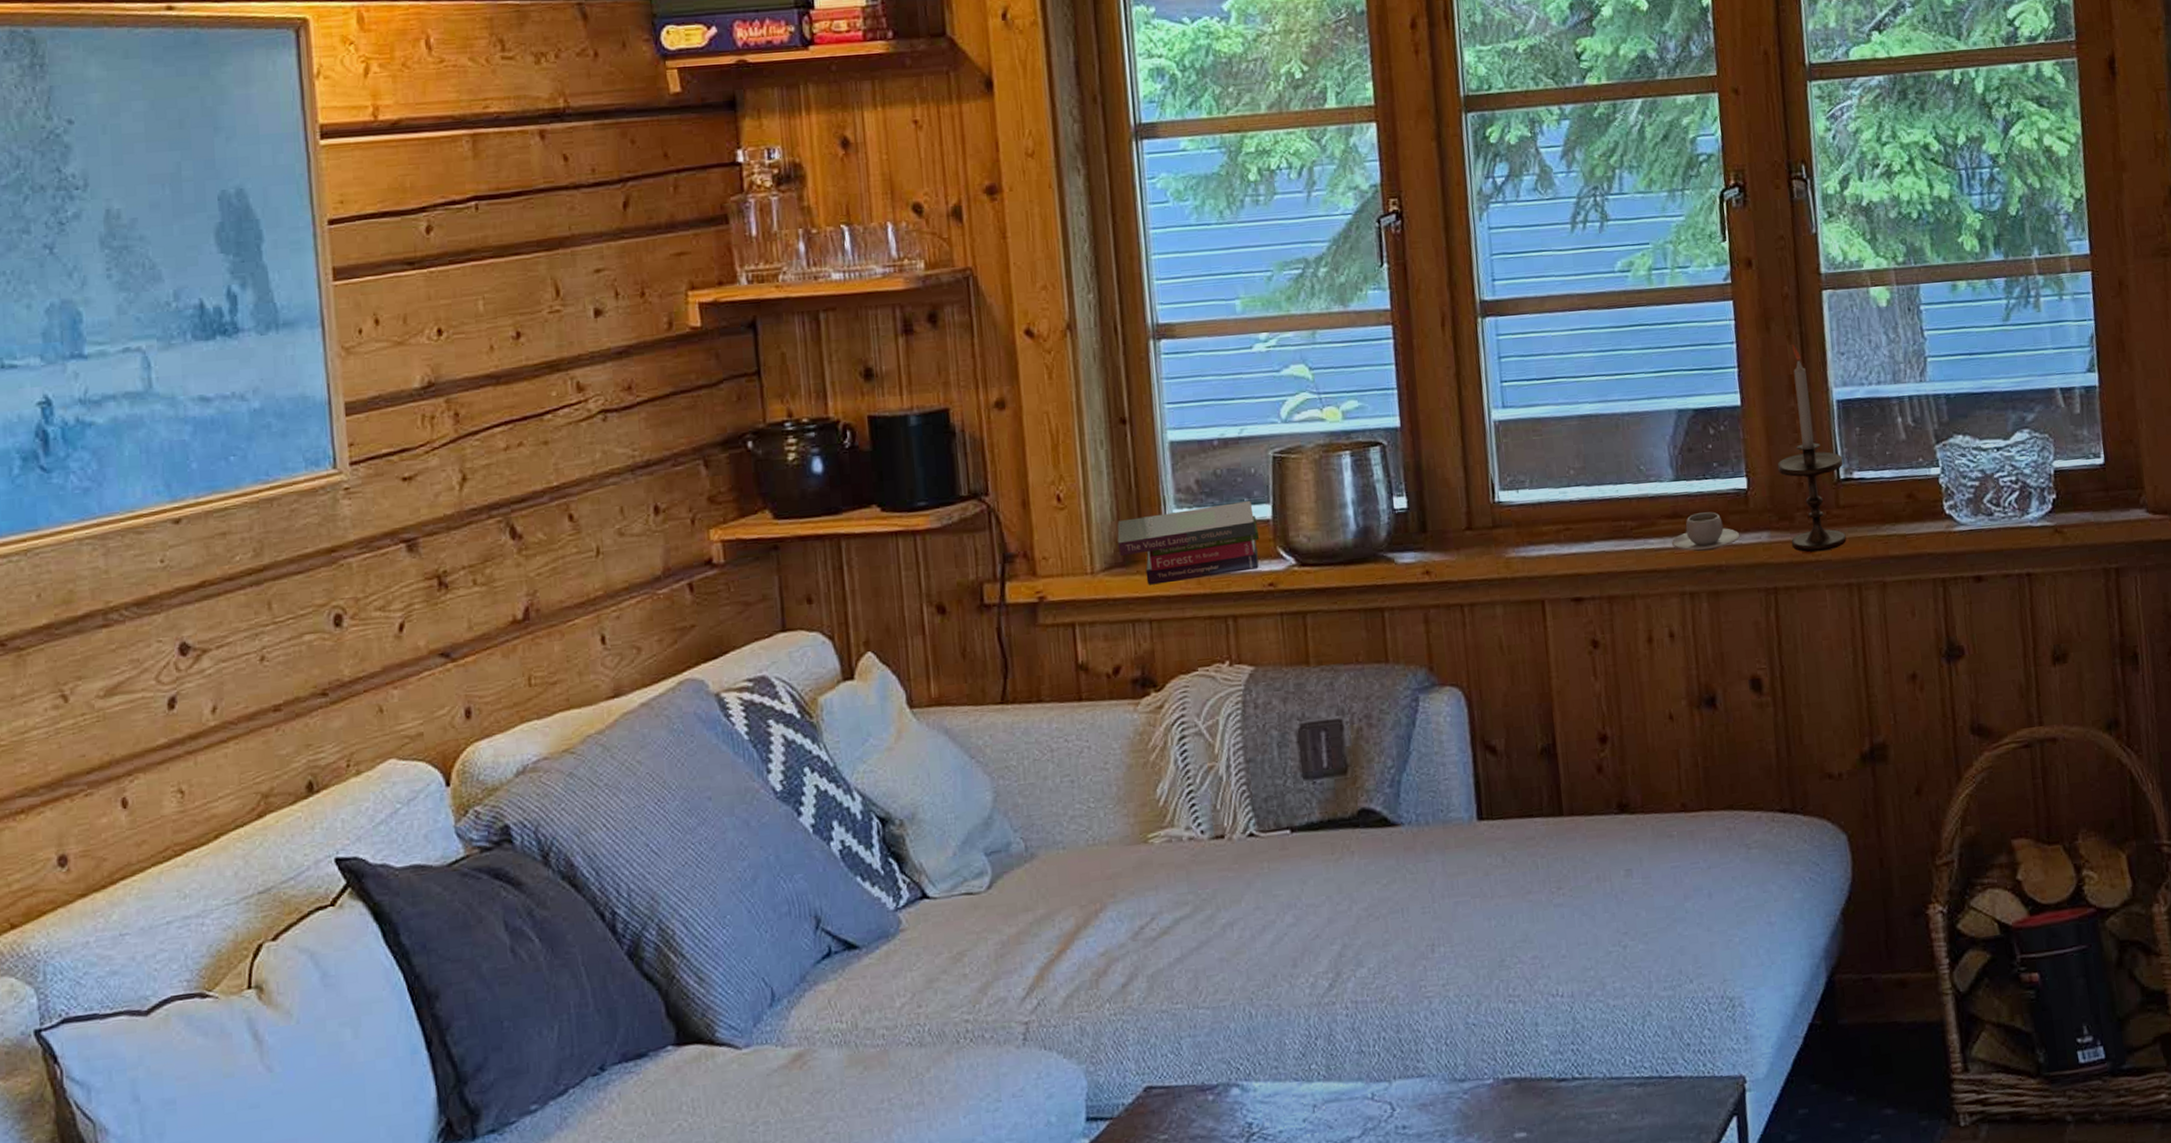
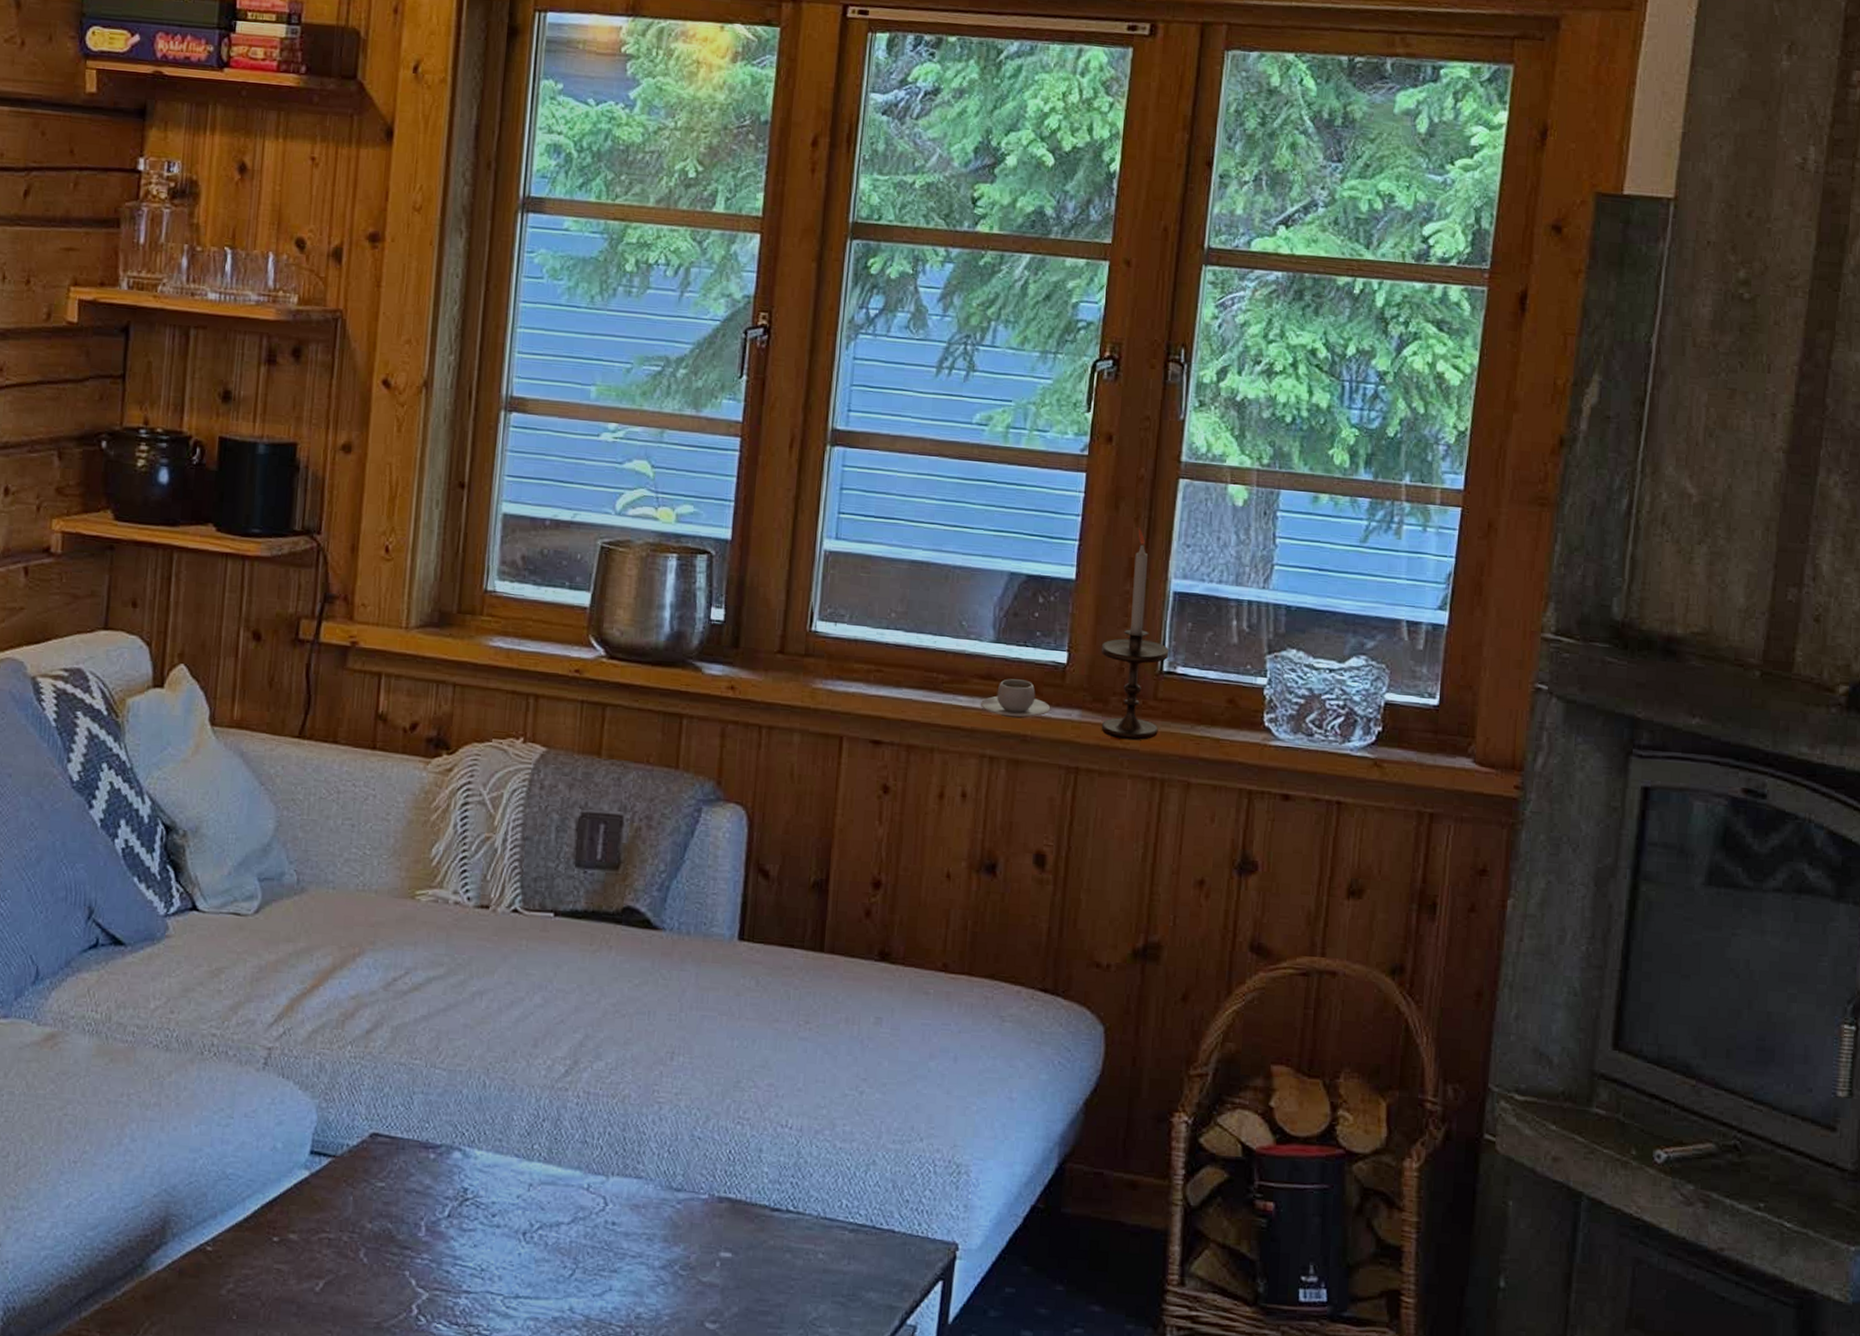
books: present [1117,501,1260,585] -> none [435,581,575,654]

